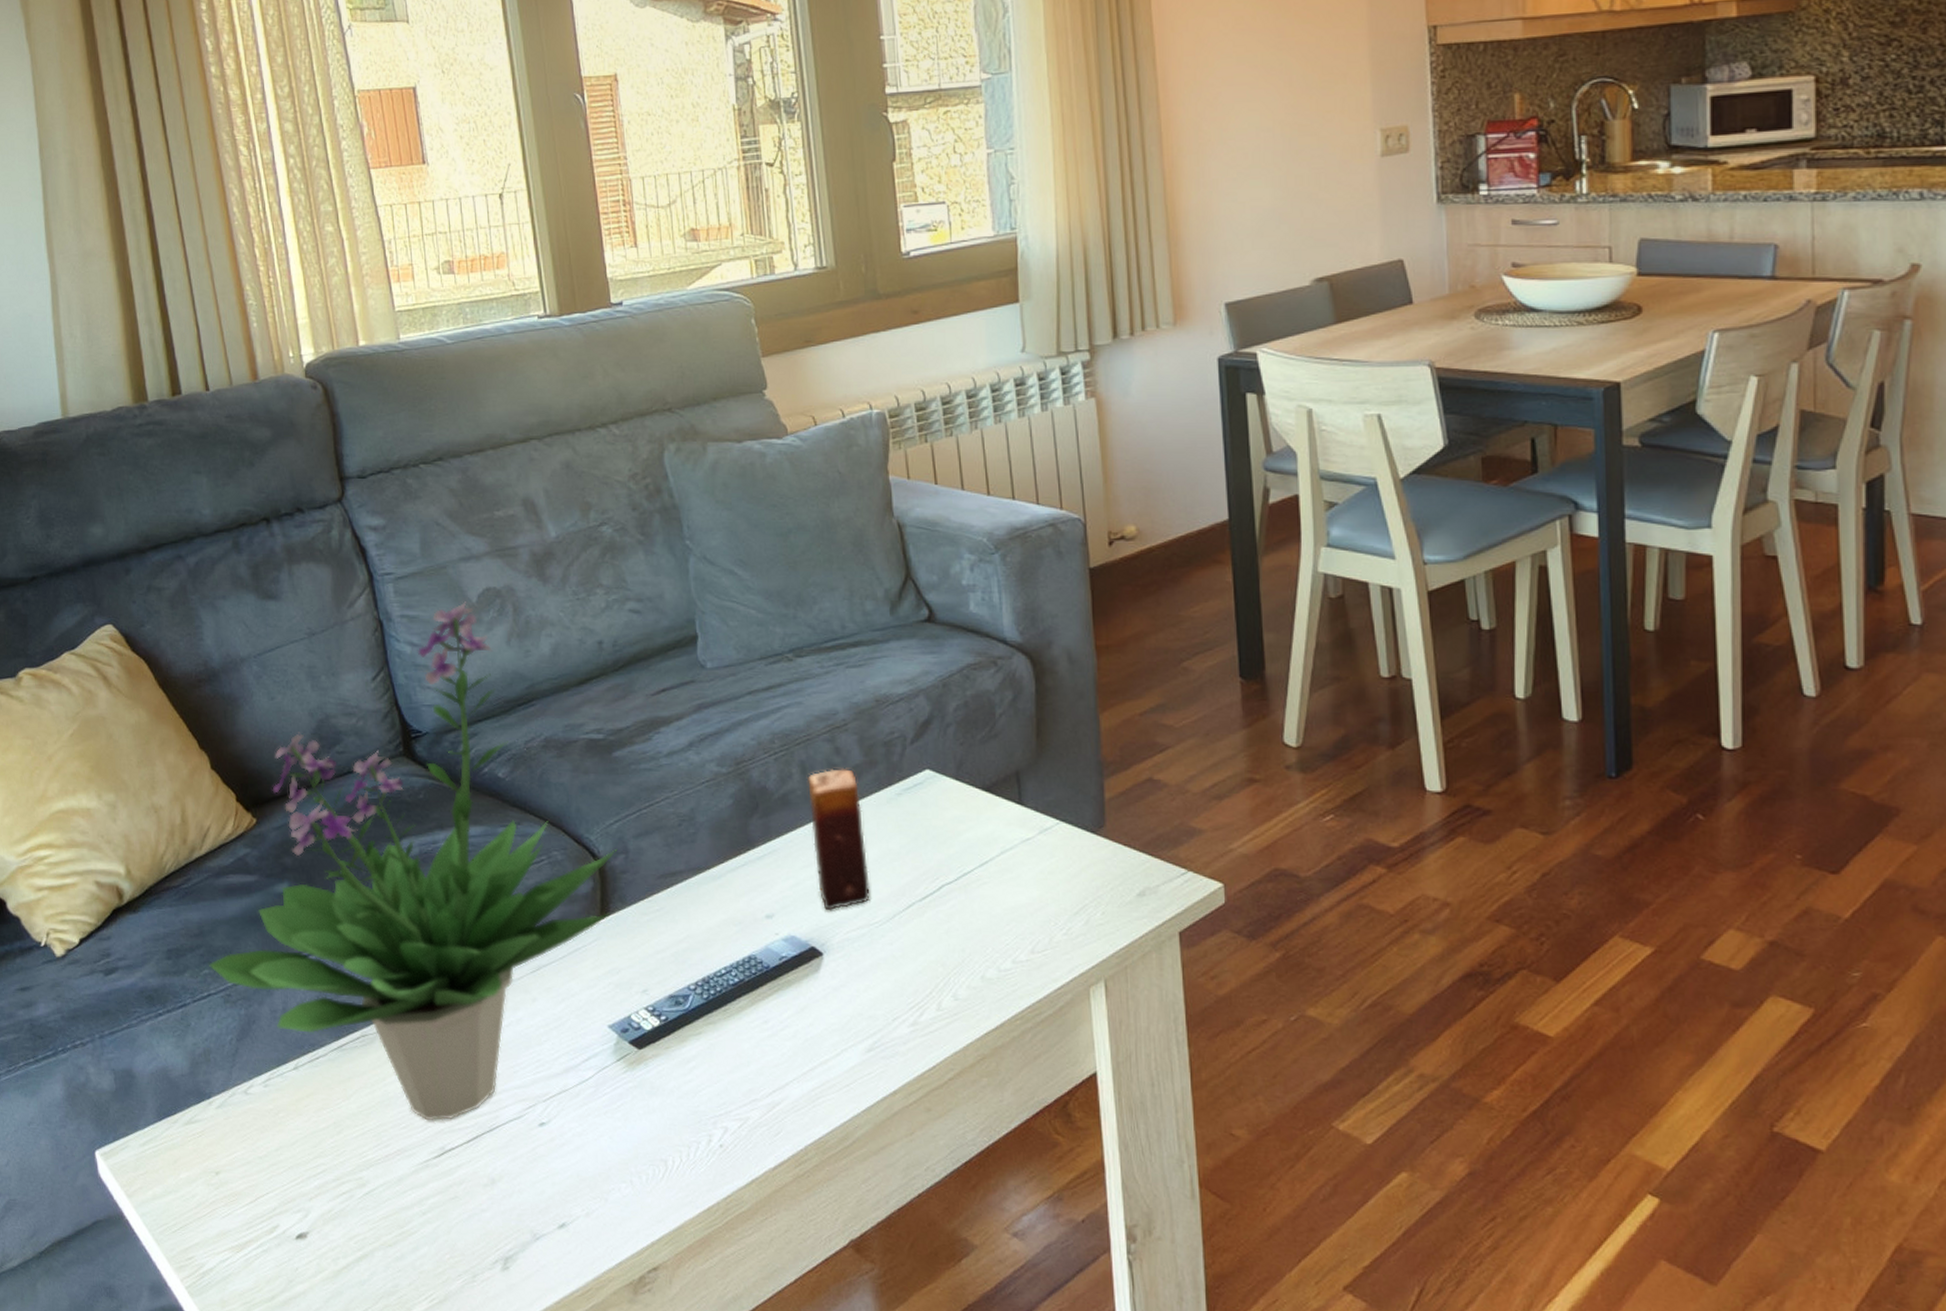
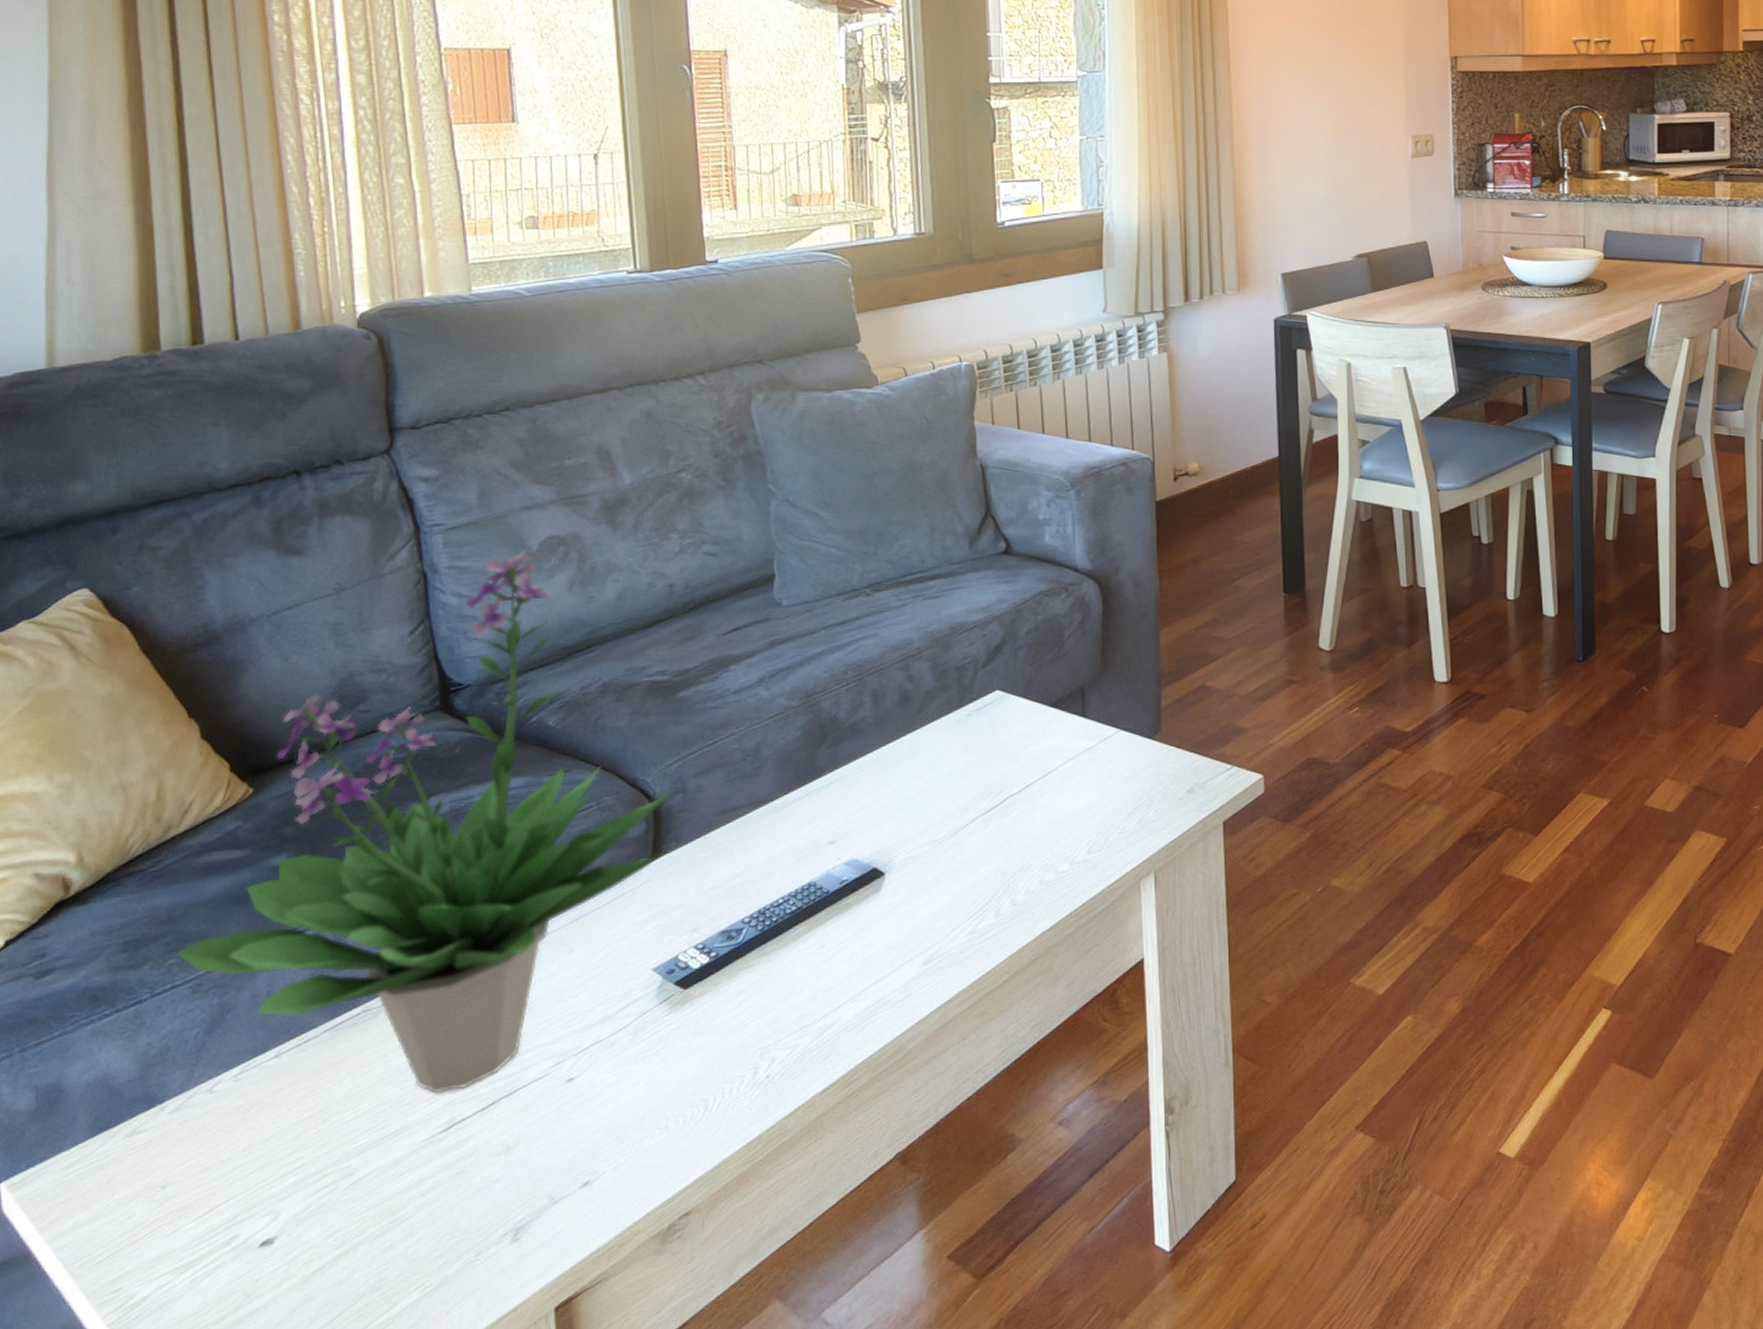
candle: present [808,768,870,911] -> none [879,694,935,832]

